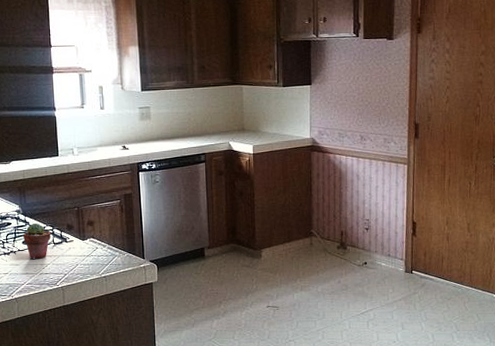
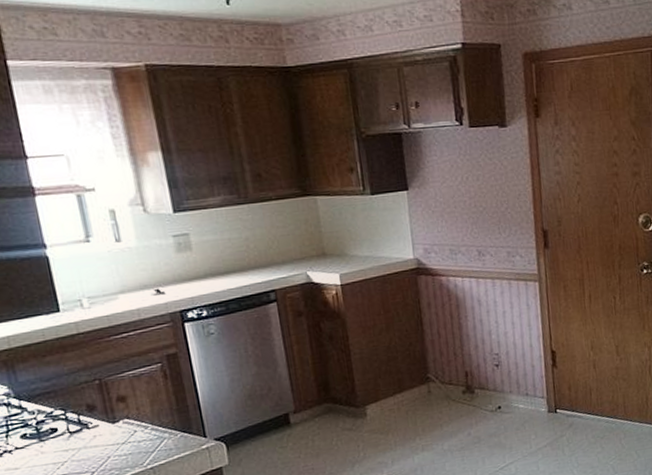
potted succulent: present [23,224,52,259] -> none [20,408,64,458]

